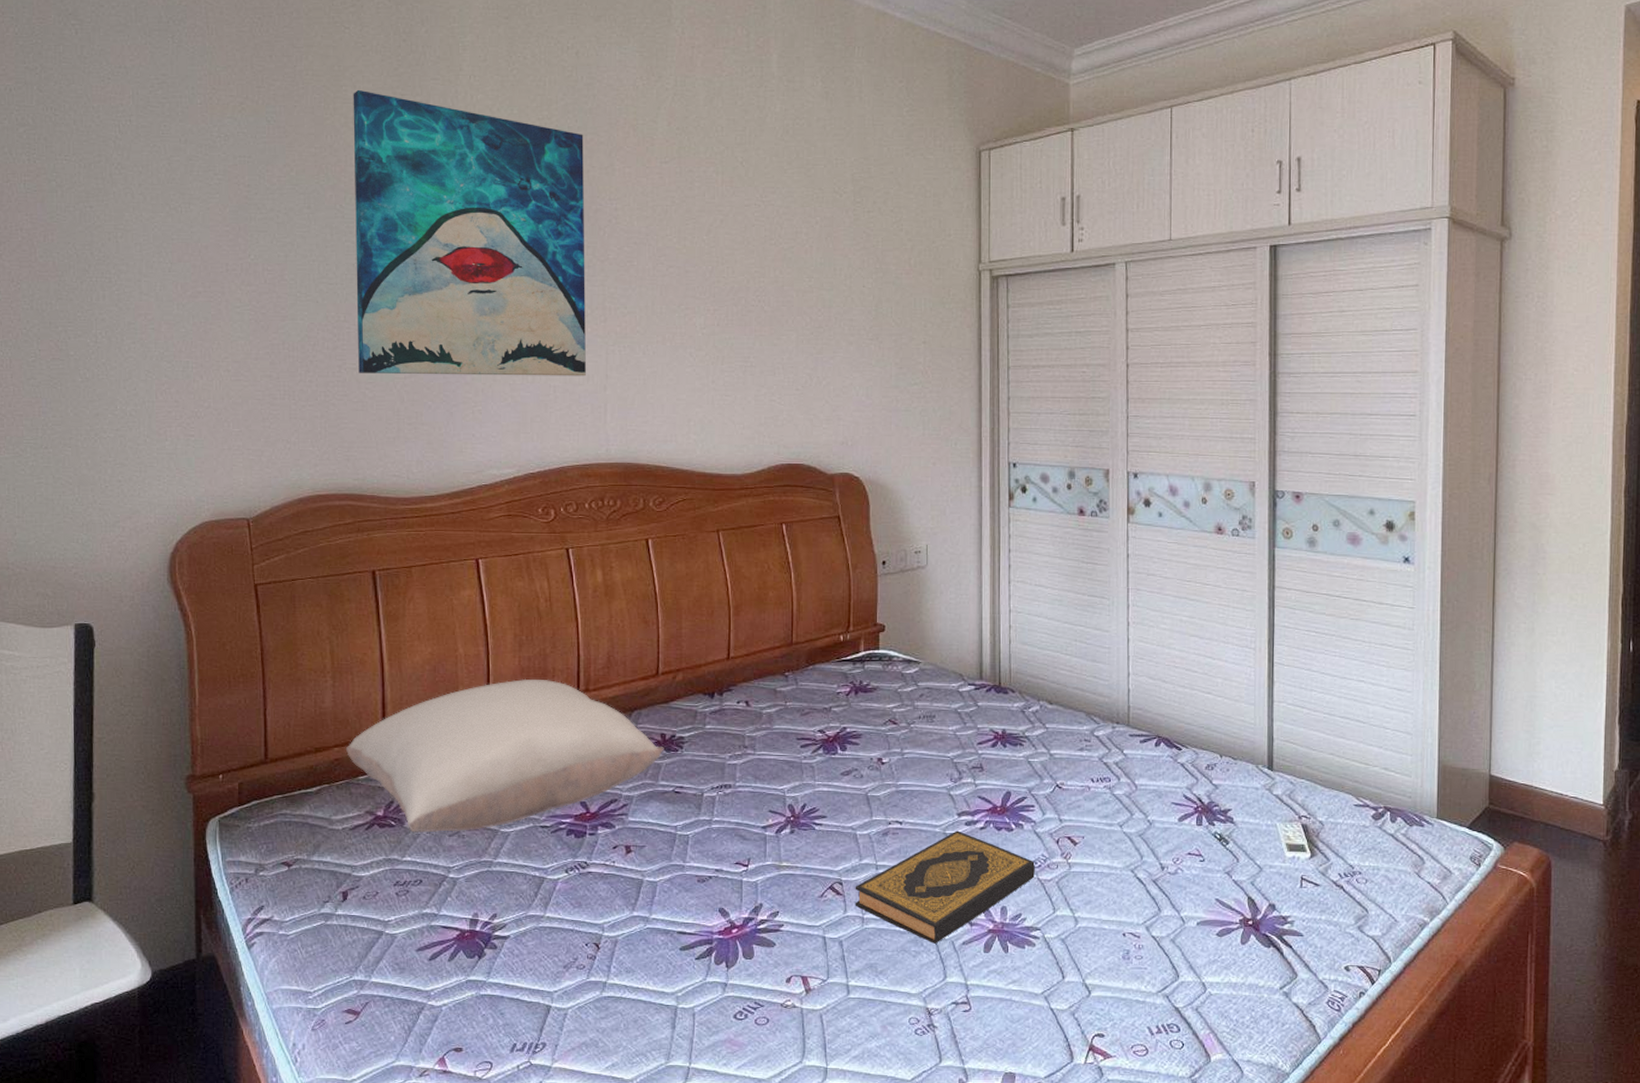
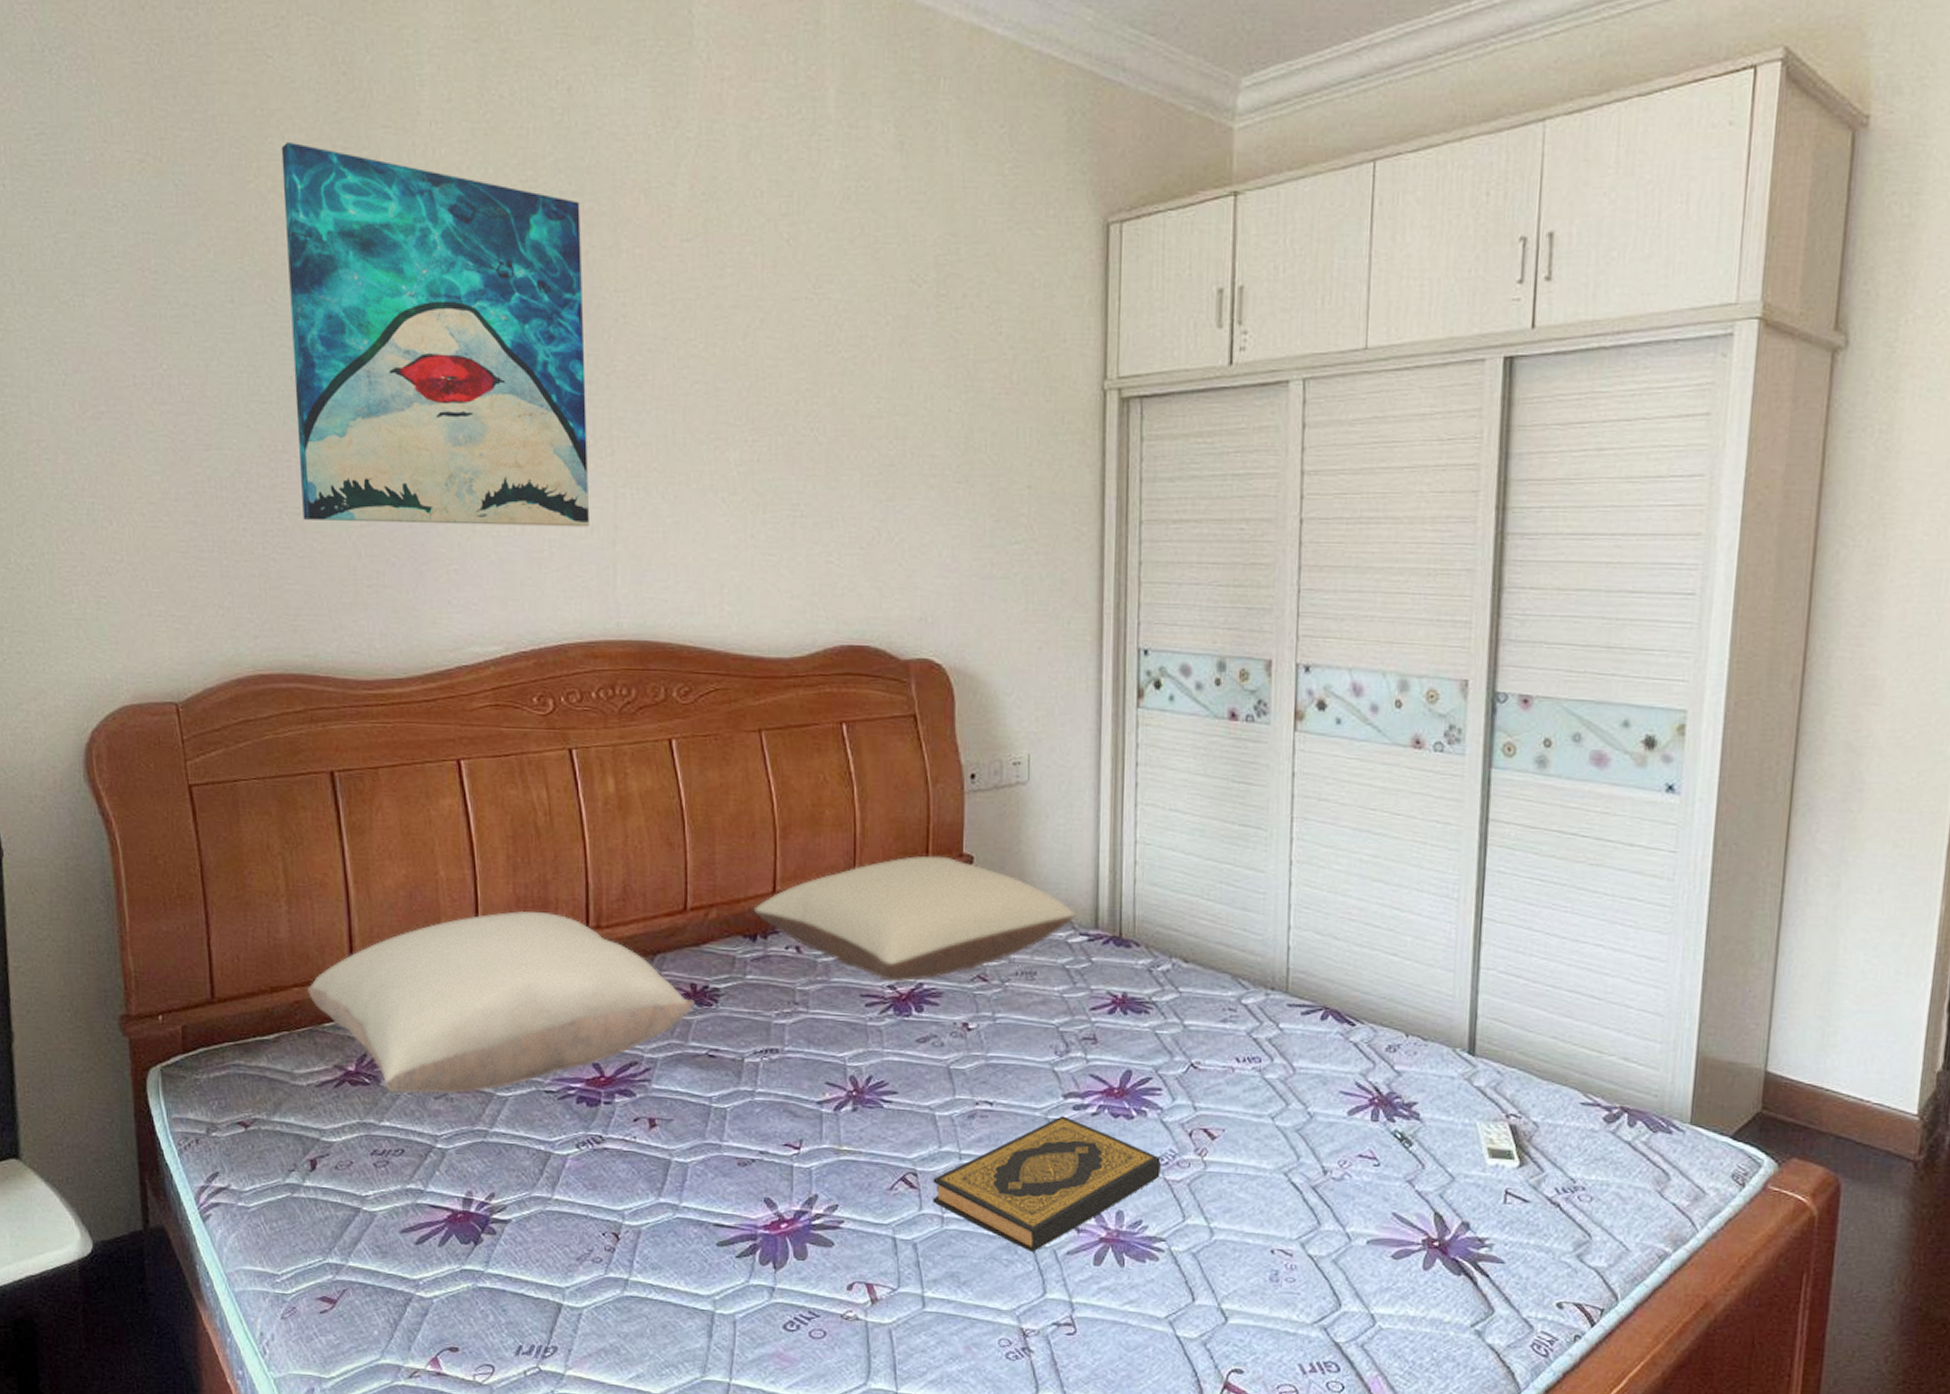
pillow: none [711,626,965,727] -> present [753,855,1076,982]

